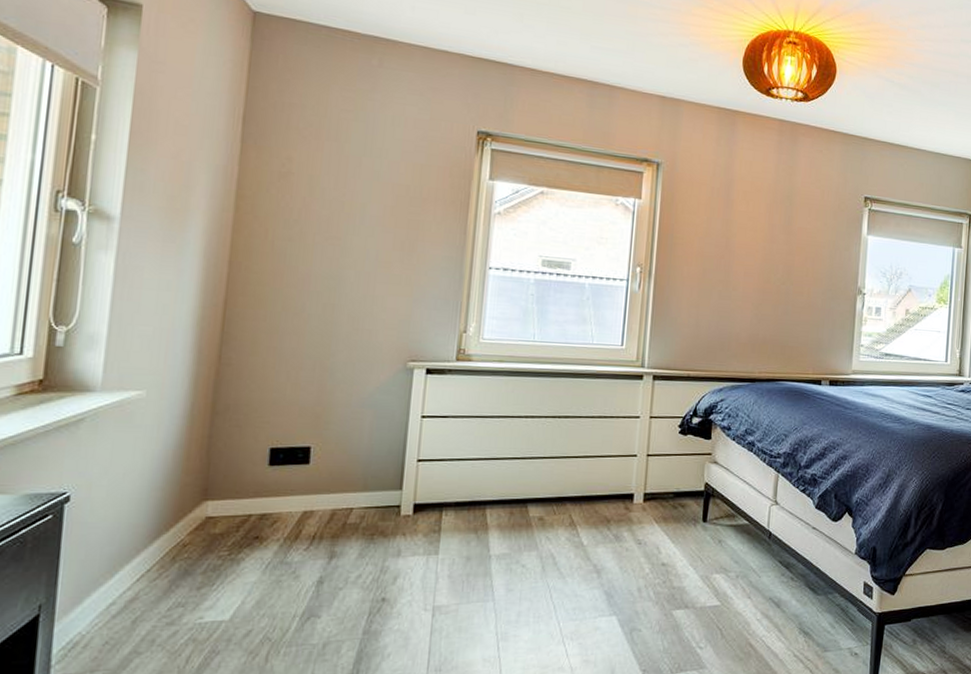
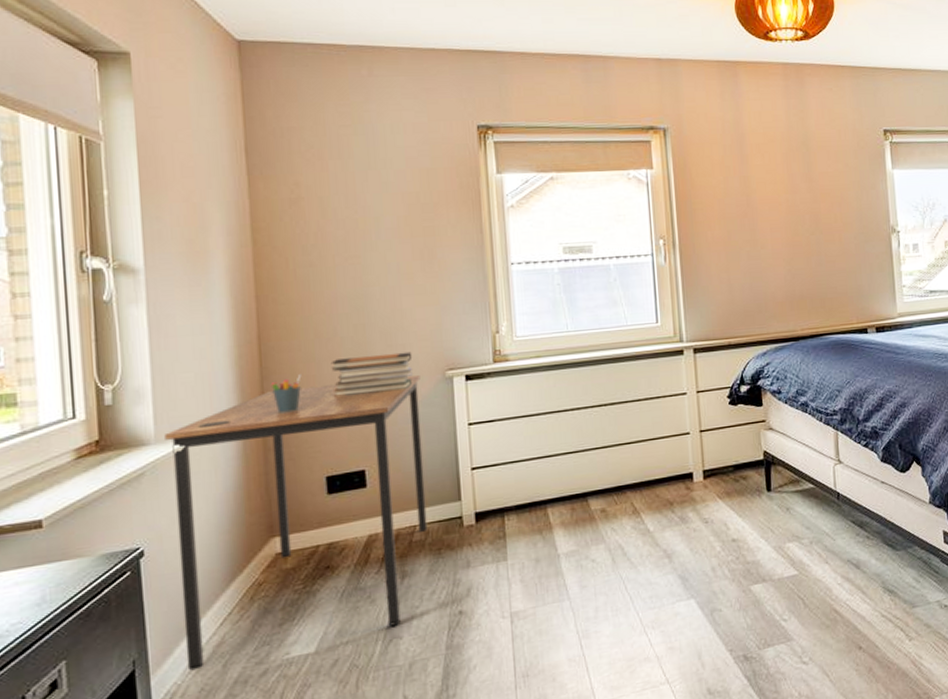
desk: none [95,355,381,623] -> present [164,375,428,671]
pen holder: none [229,344,262,380] -> present [270,374,302,414]
book stack: none [290,334,377,374] -> present [331,351,413,397]

